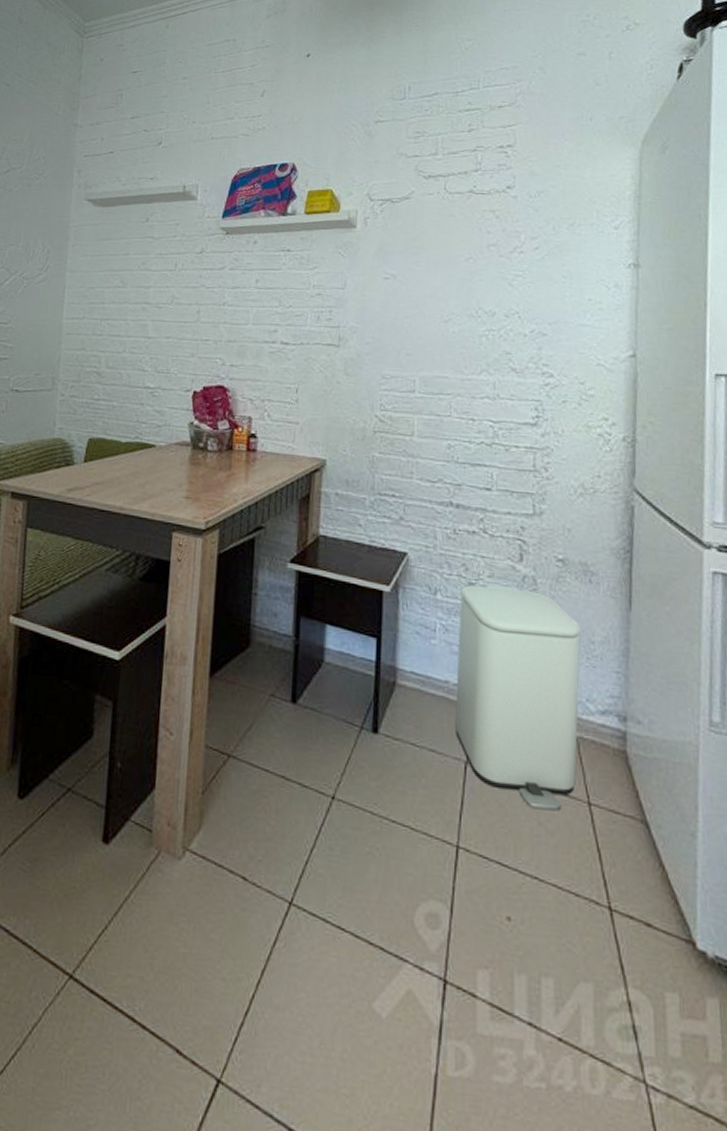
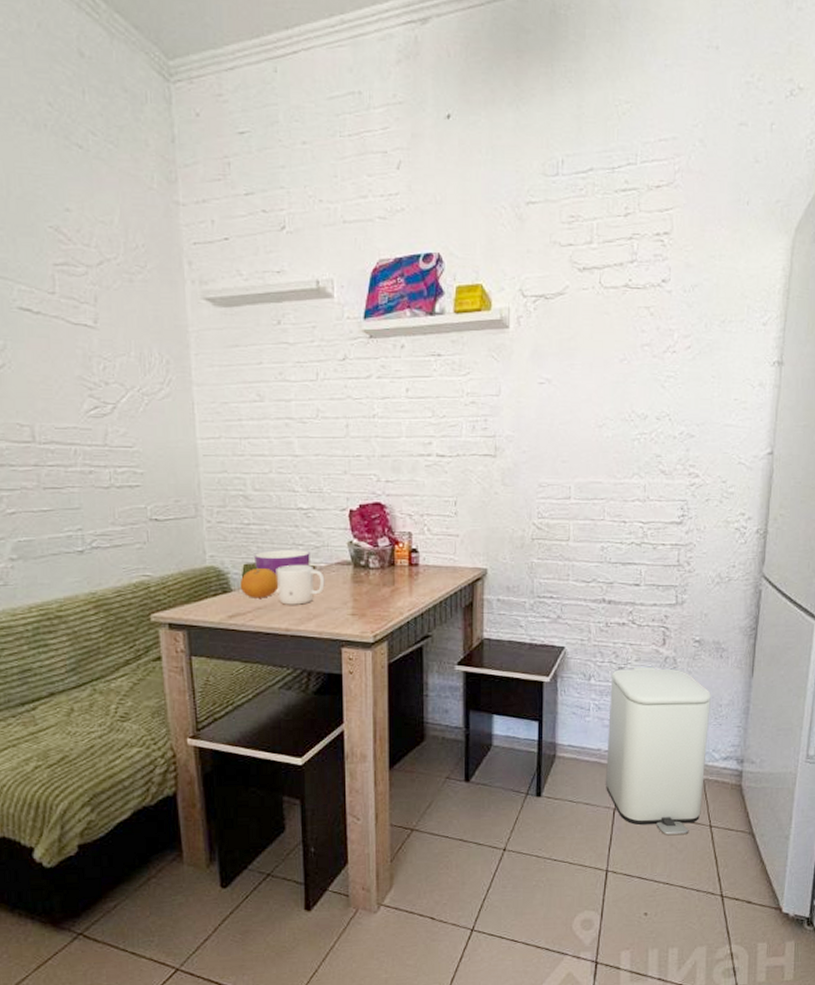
fruit: none [82,443,120,474] -> present [239,568,279,598]
bowl: none [98,426,152,452] -> present [253,550,310,576]
mug: none [116,442,163,483] -> present [276,564,325,605]

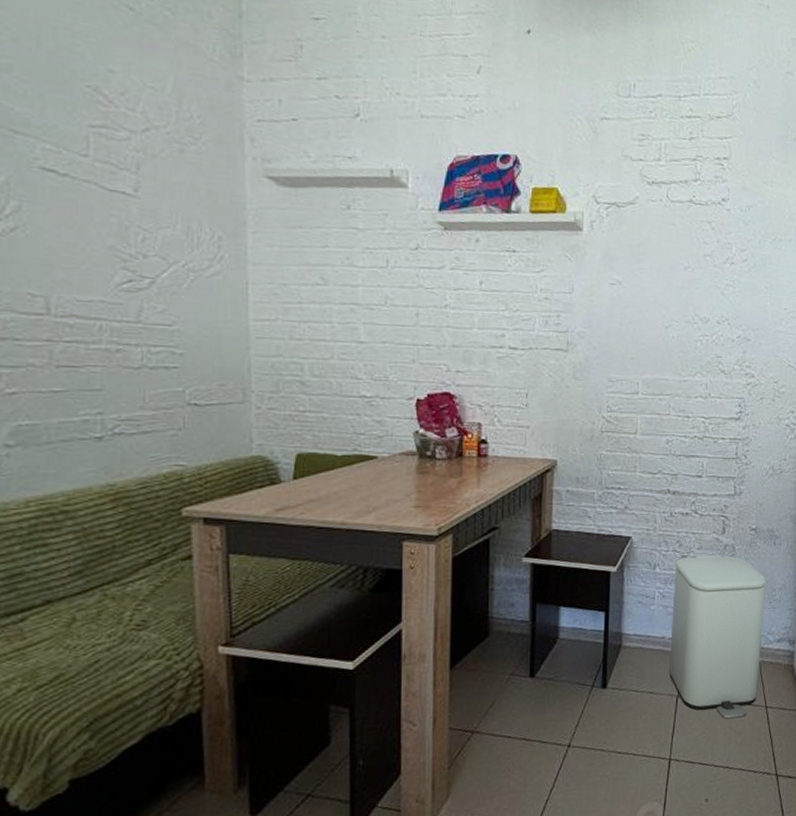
fruit: present [239,568,279,598] -> none [290,458,336,490]
bowl: present [253,550,310,576] -> none [308,439,372,466]
mug: present [276,564,325,605] -> none [333,454,387,497]

